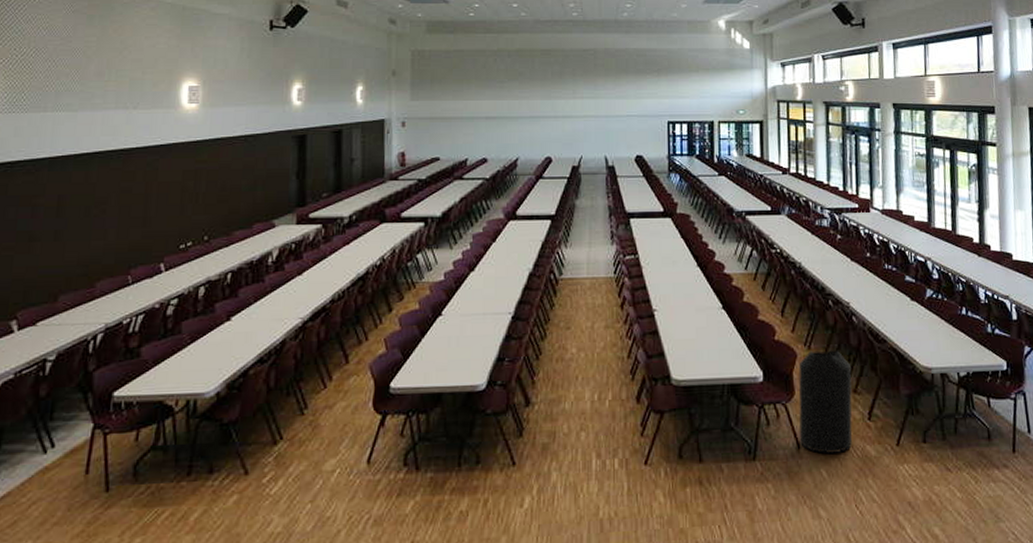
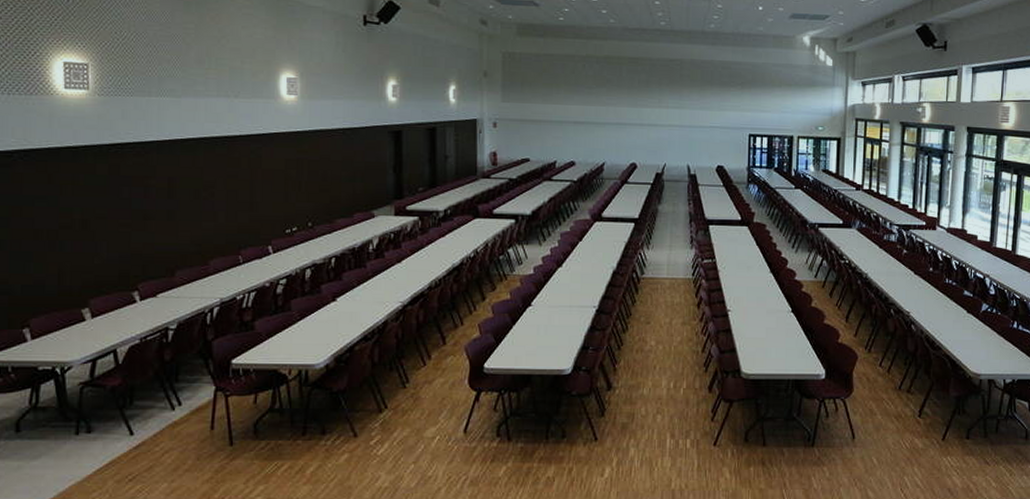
trash can: present [798,350,853,455] -> none [854,354,907,445]

